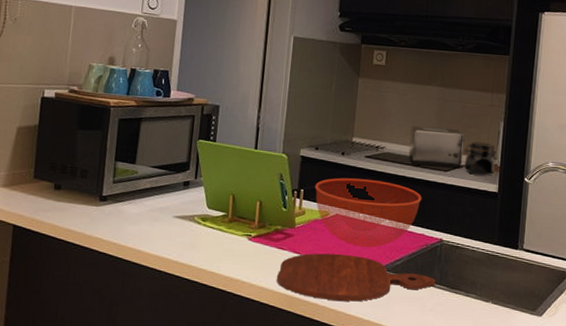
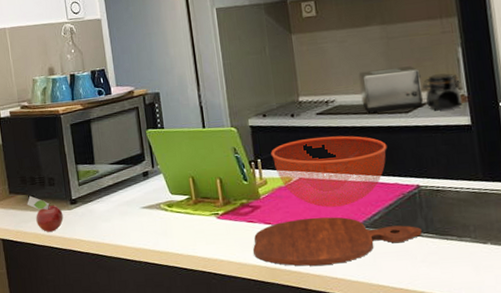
fruit: none [51,184,89,226] -> present [27,195,64,232]

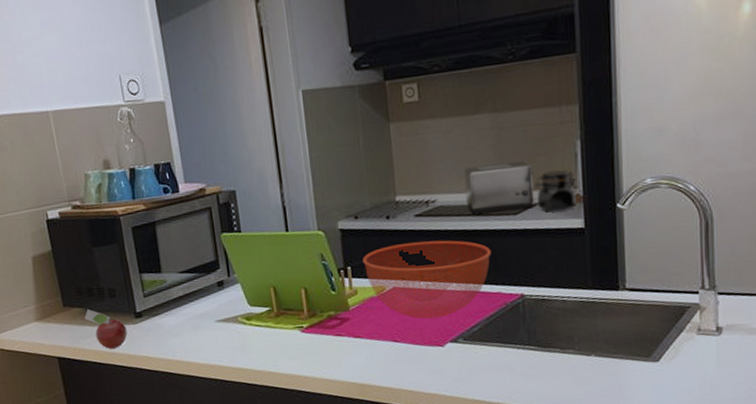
cutting board: present [252,217,422,266] -> none [340,329,523,382]

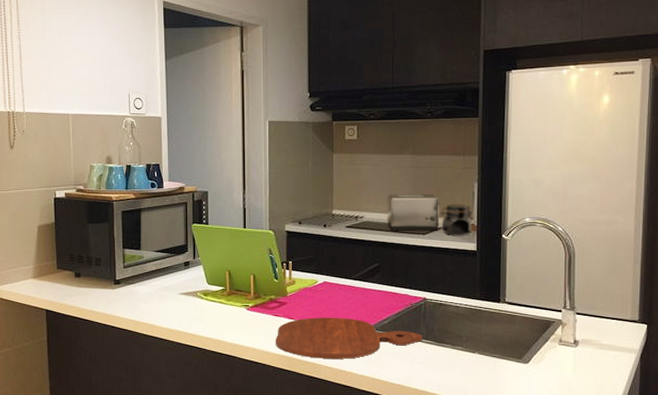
fruit: present [84,309,128,349] -> none [73,272,106,307]
cutting board: none [340,329,523,382] -> present [275,317,422,359]
colander: present [362,240,491,319] -> none [302,247,403,310]

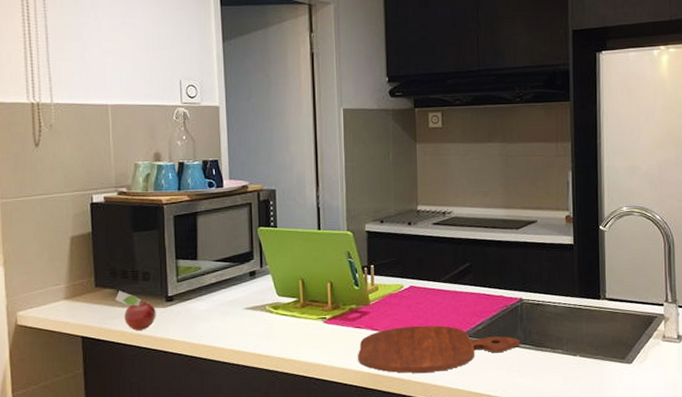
fruit: none [73,272,106,307] -> present [115,290,156,330]
toaster: present [387,194,440,231] -> none [476,185,534,226]
jar: present [440,204,473,236] -> none [533,194,569,229]

